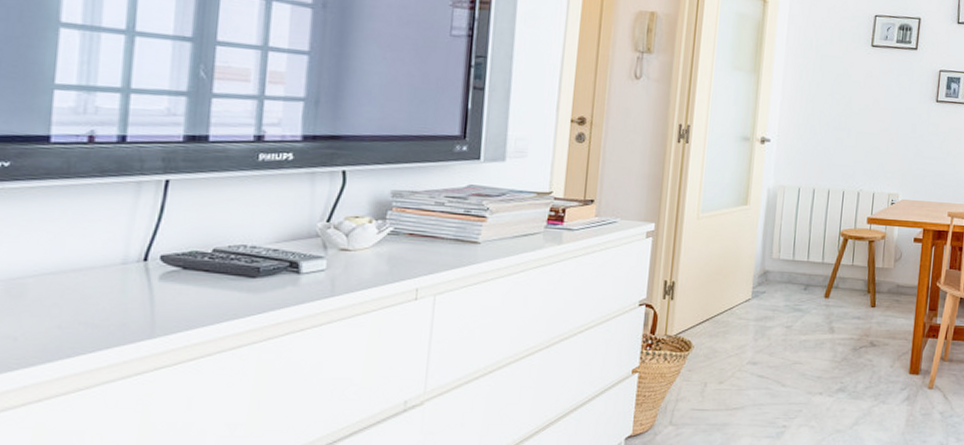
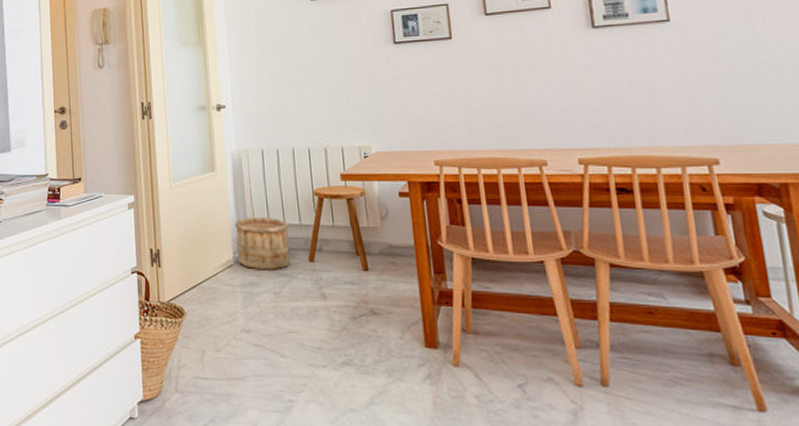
wooden bucket: none [757,253,812,304] -> present [235,216,290,269]

